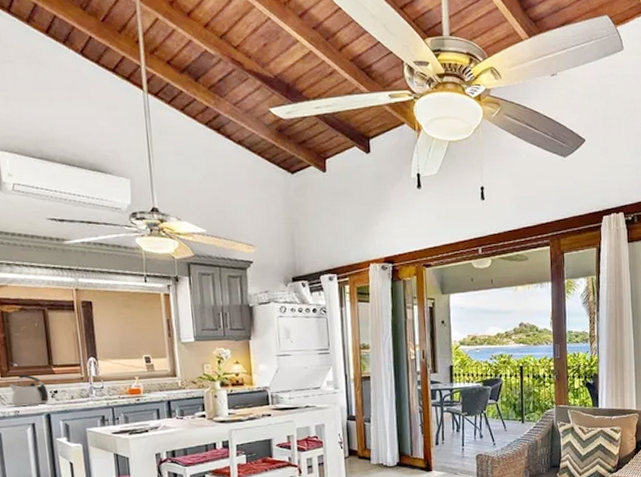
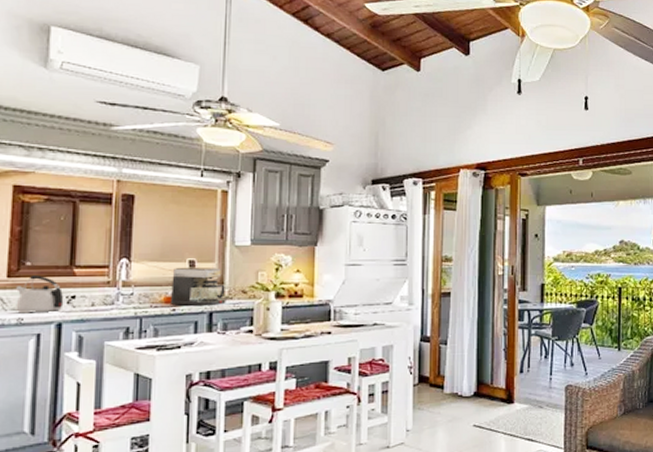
coffee maker: none [132,362,180,396] -> present [171,266,226,307]

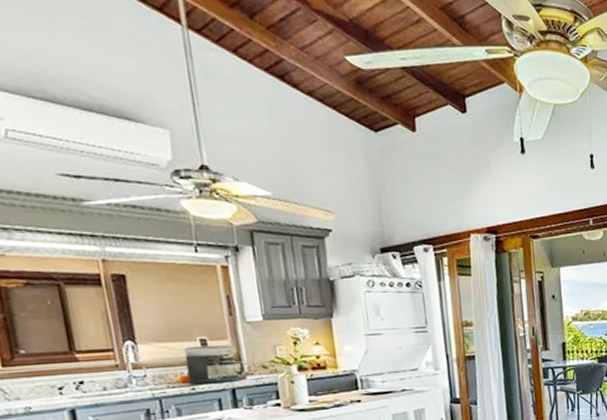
kettle: present [15,274,64,314] -> none [13,362,73,403]

